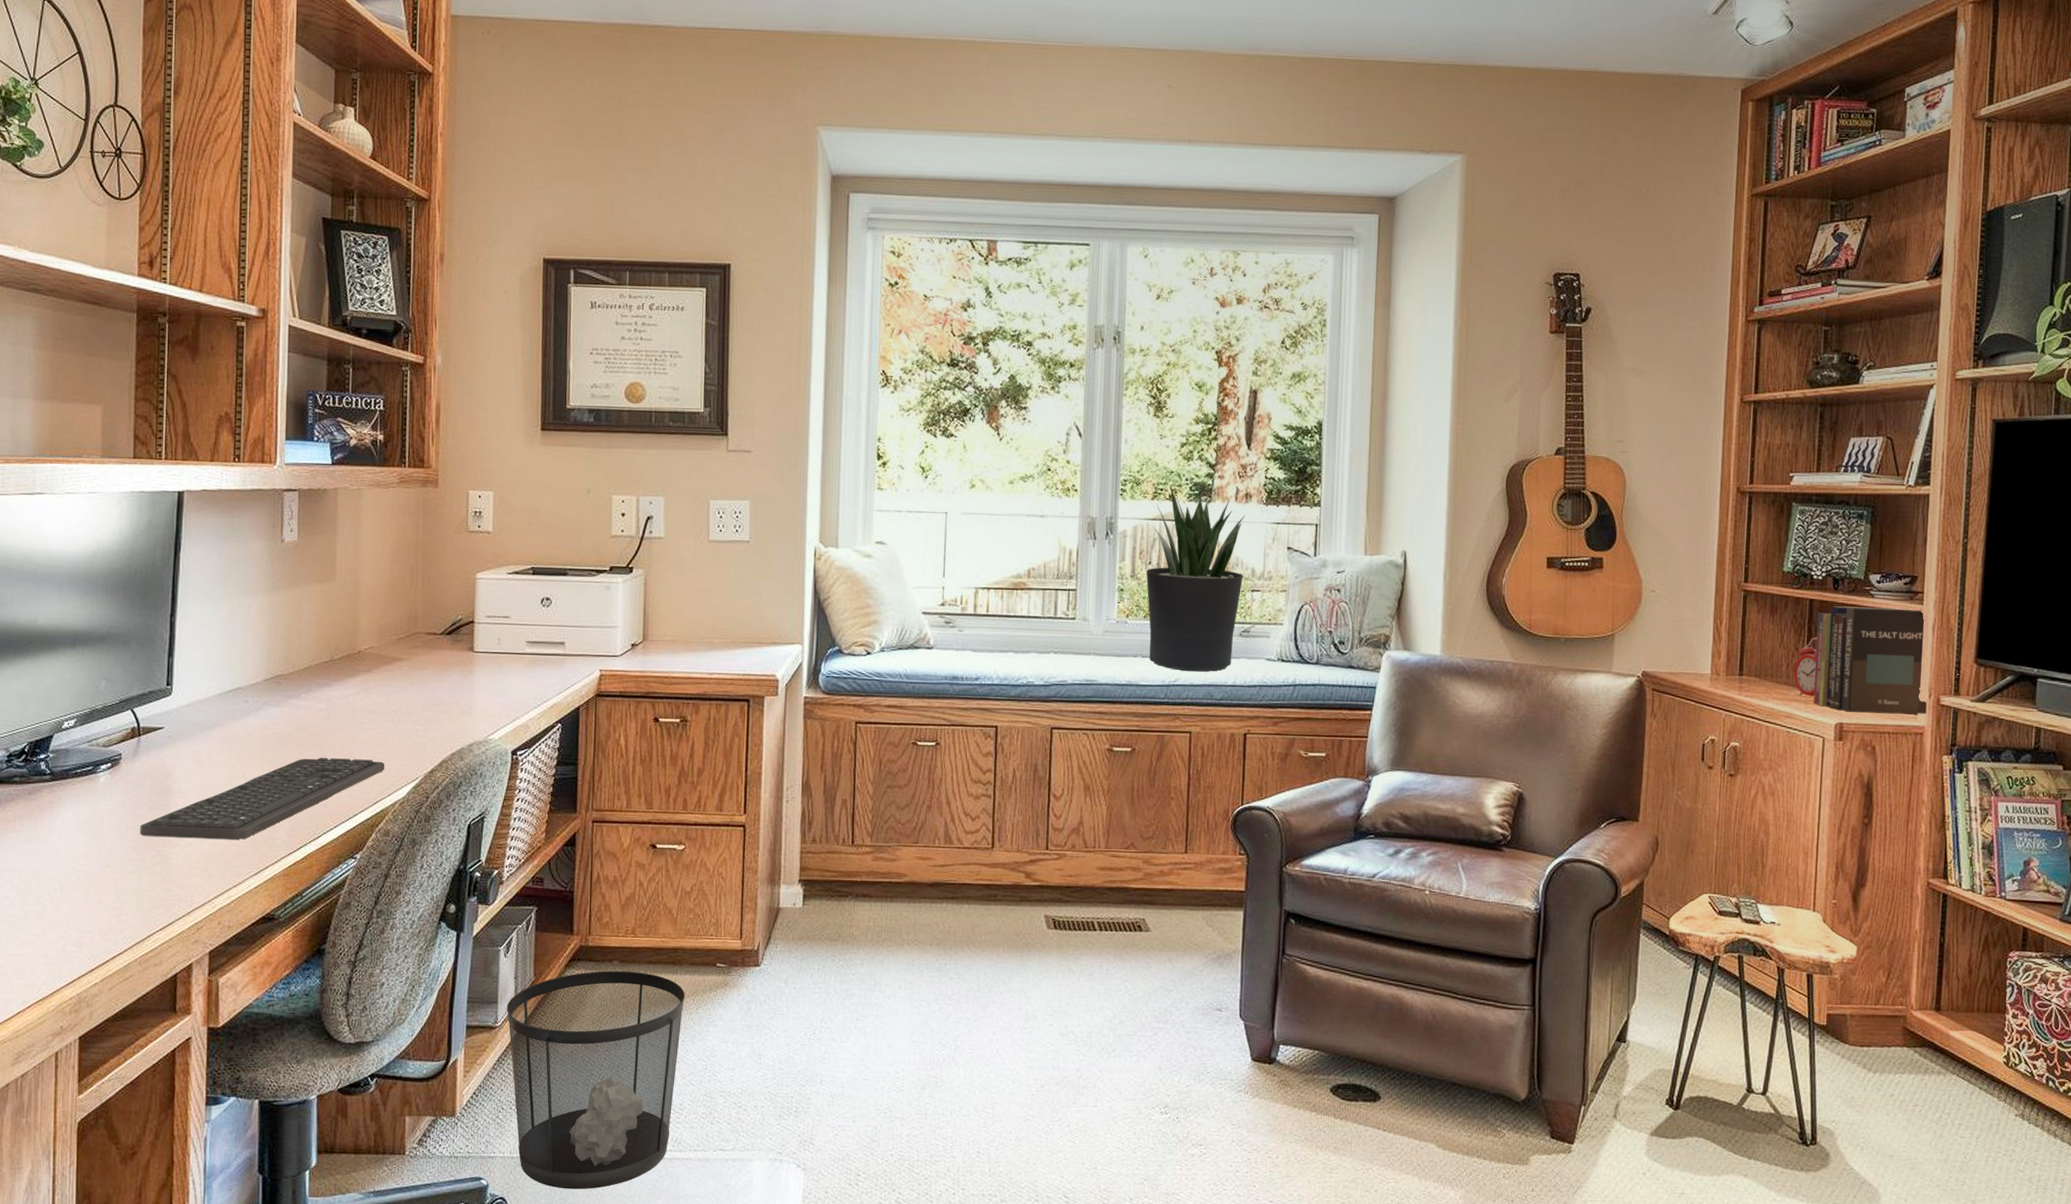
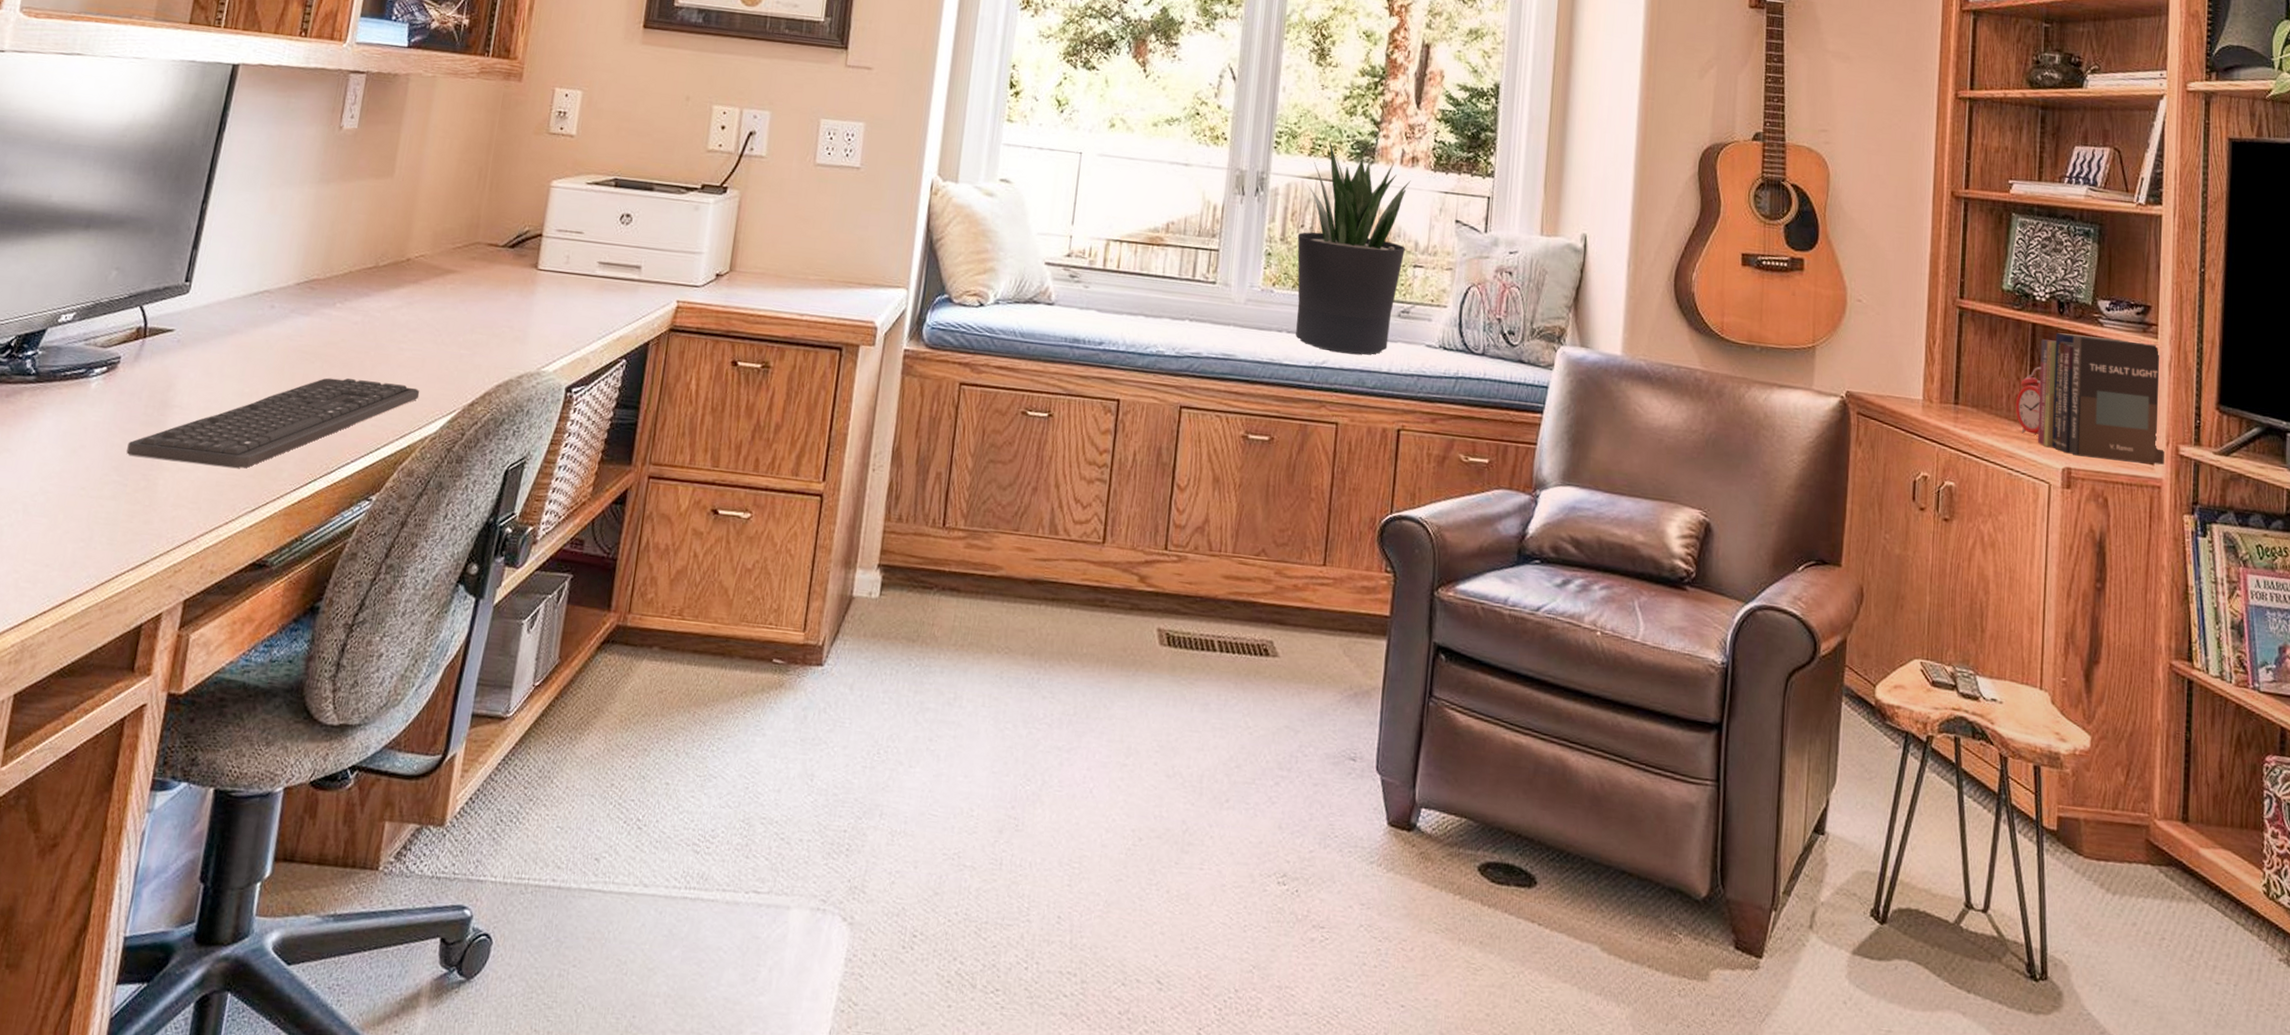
waste bin: present [506,970,685,1190] -> none [513,657,733,931]

